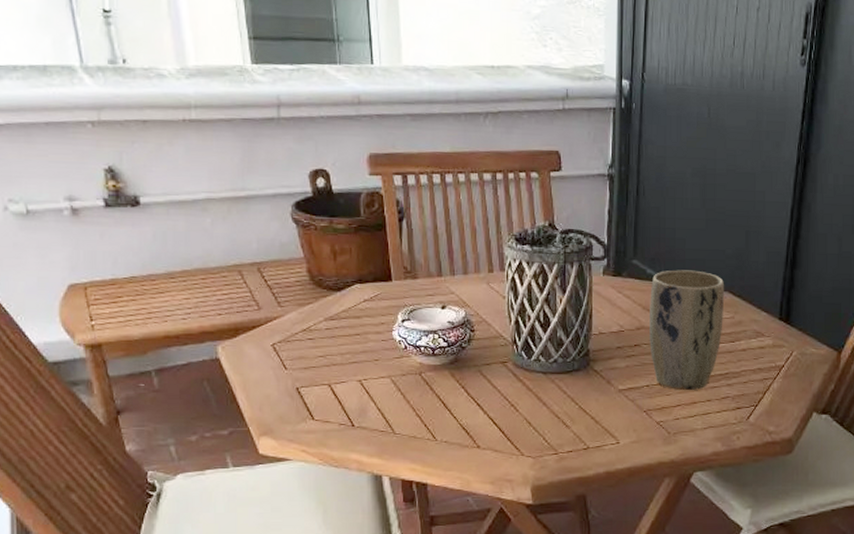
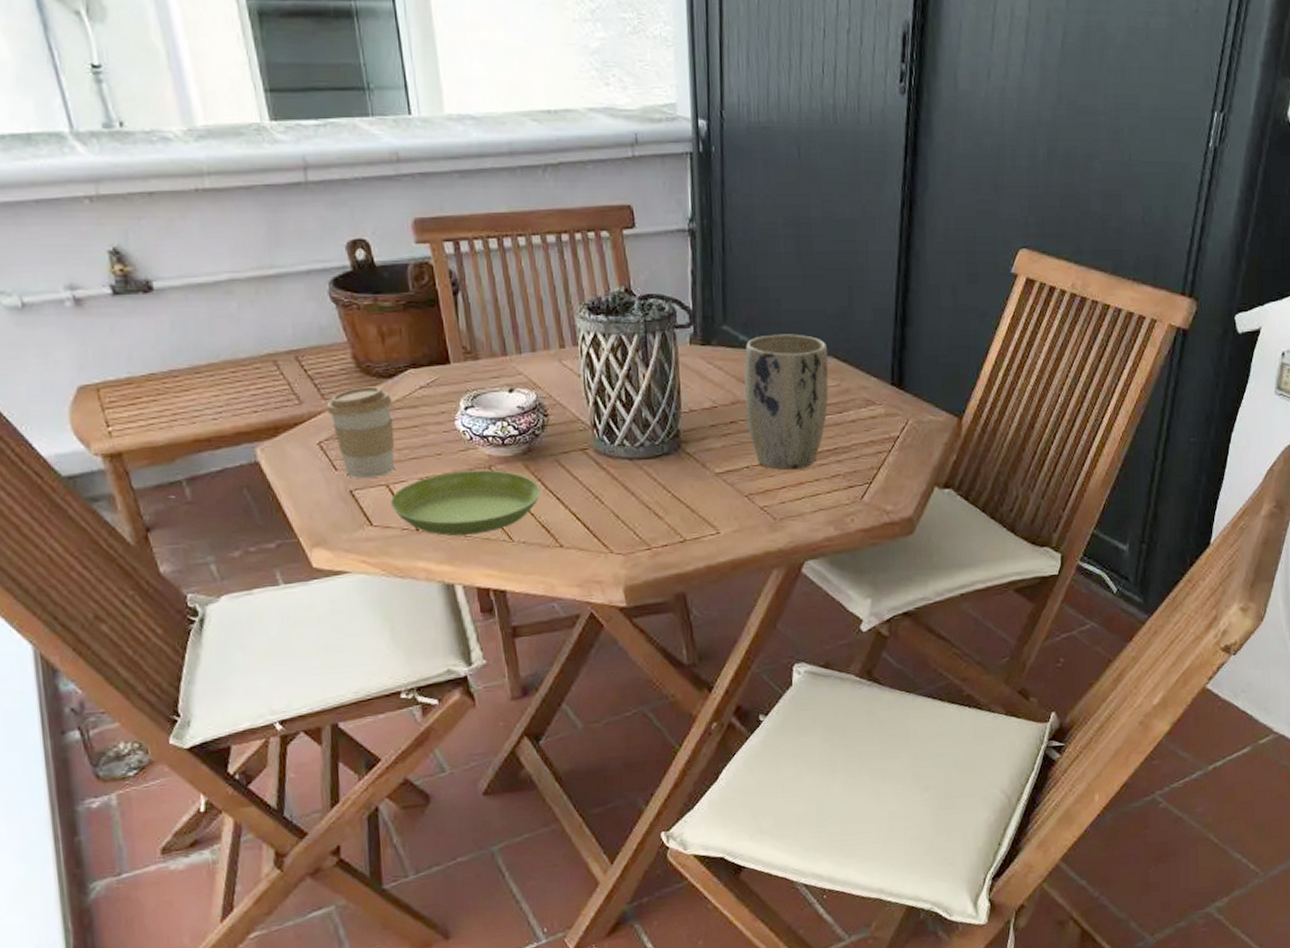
coffee cup: none [282,297,339,378] -> present [326,386,395,479]
saucer: none [331,376,464,432] -> present [390,470,541,536]

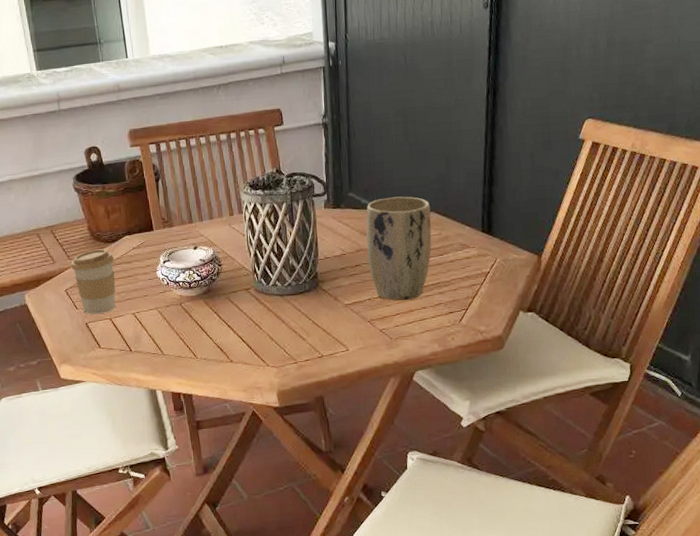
saucer: present [390,470,541,536] -> none [112,306,217,355]

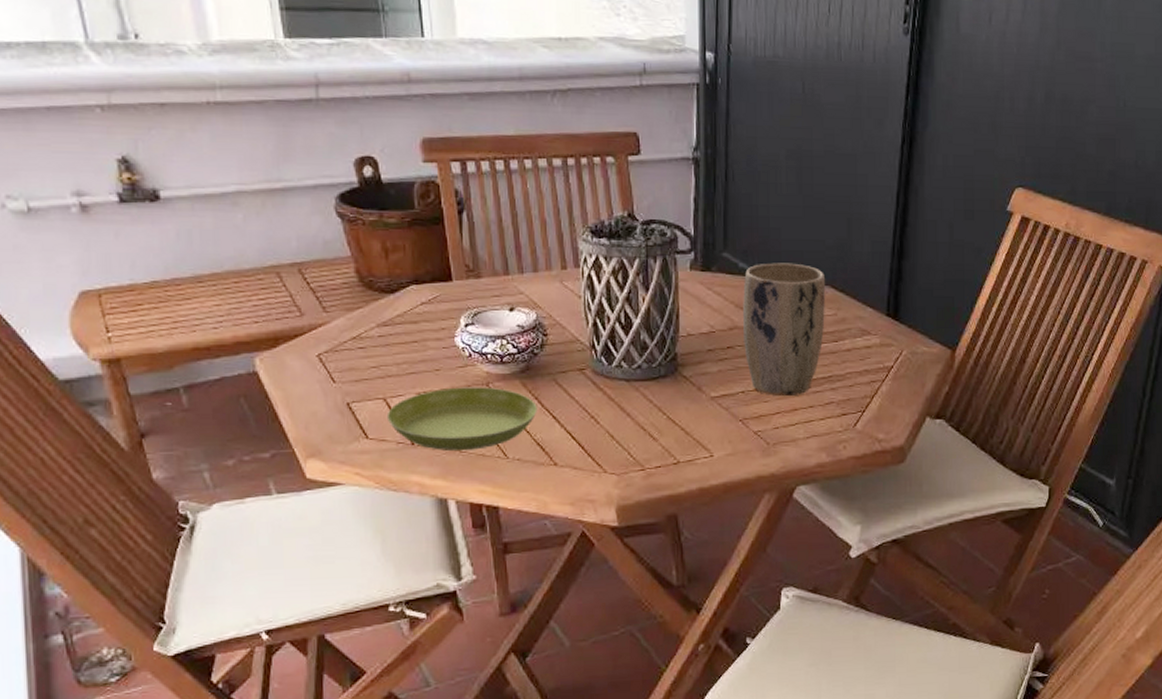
coffee cup: present [71,249,116,315] -> none [327,301,394,392]
saucer: none [112,306,217,355] -> present [386,387,537,450]

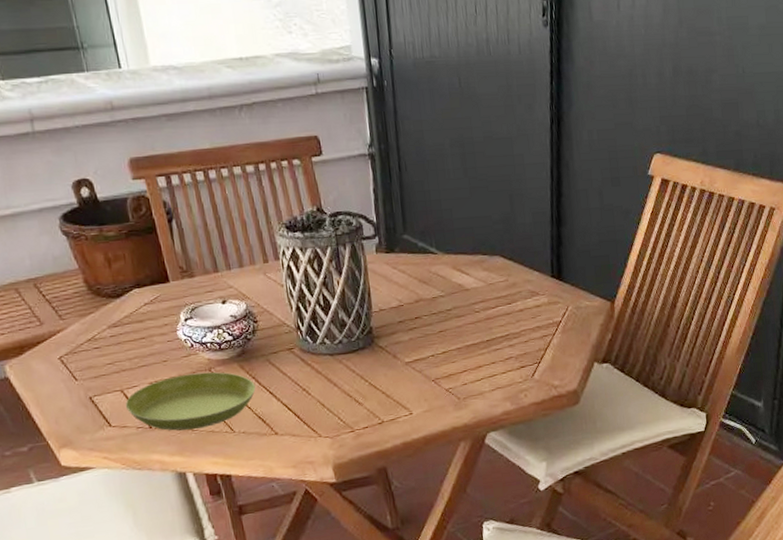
plant pot: present [743,263,826,397] -> none [424,238,499,357]

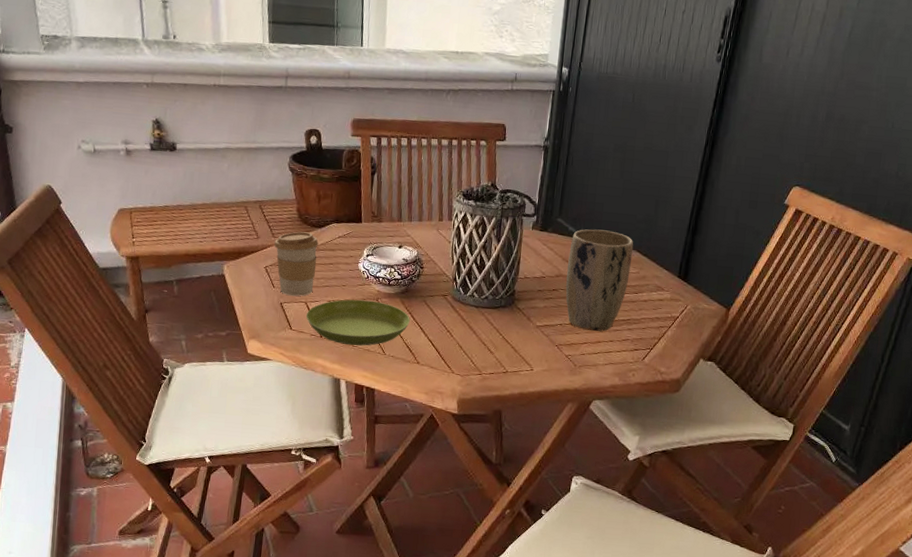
coffee cup: none [64,305,128,386] -> present [274,231,319,296]
plant pot: none [424,238,499,357] -> present [565,229,634,332]

